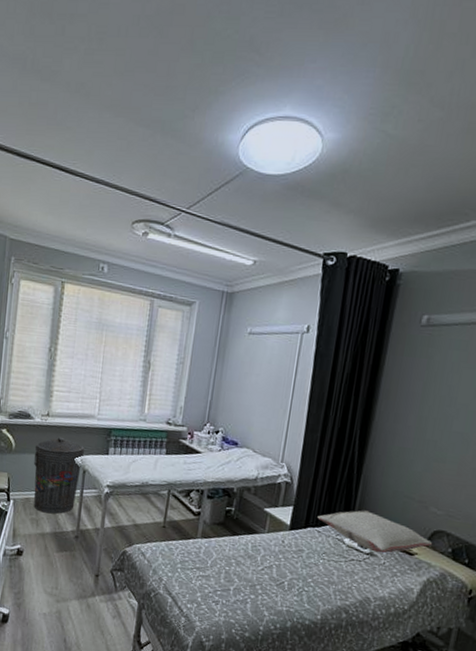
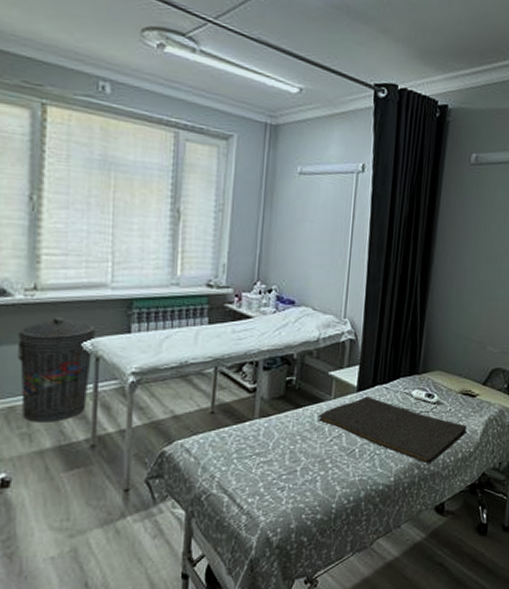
hand towel: none [251,535,402,612] -> present [318,396,467,464]
pillow: present [317,510,433,553] -> none [384,358,492,400]

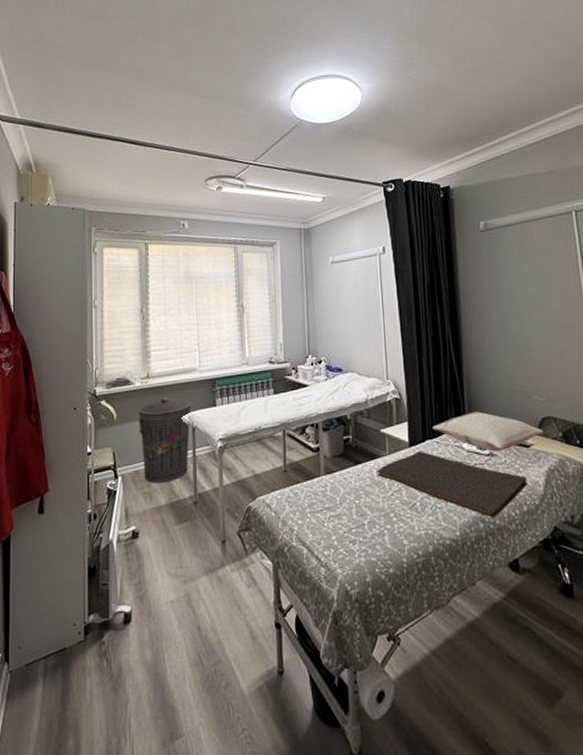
pillow: none [384,358,492,400] -> present [432,411,544,452]

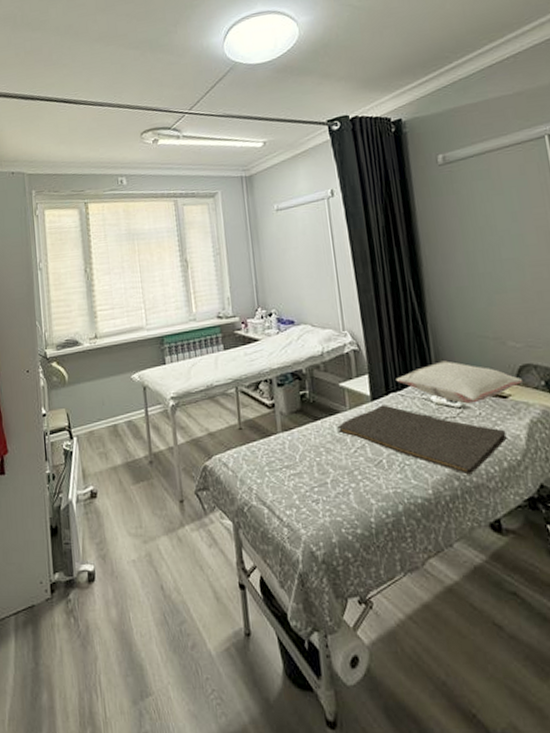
trash can: present [138,397,192,483] -> none [89,356,142,443]

